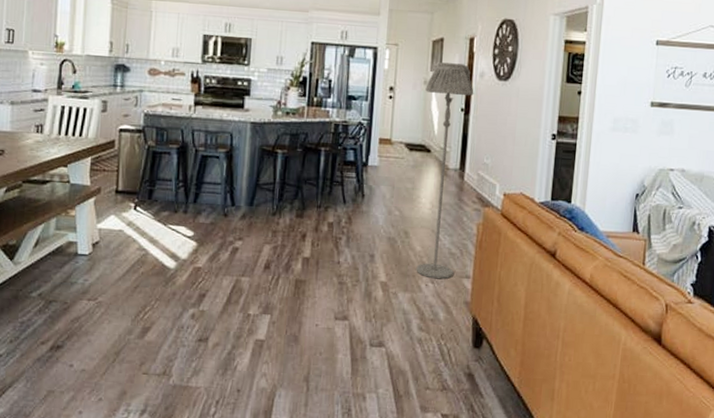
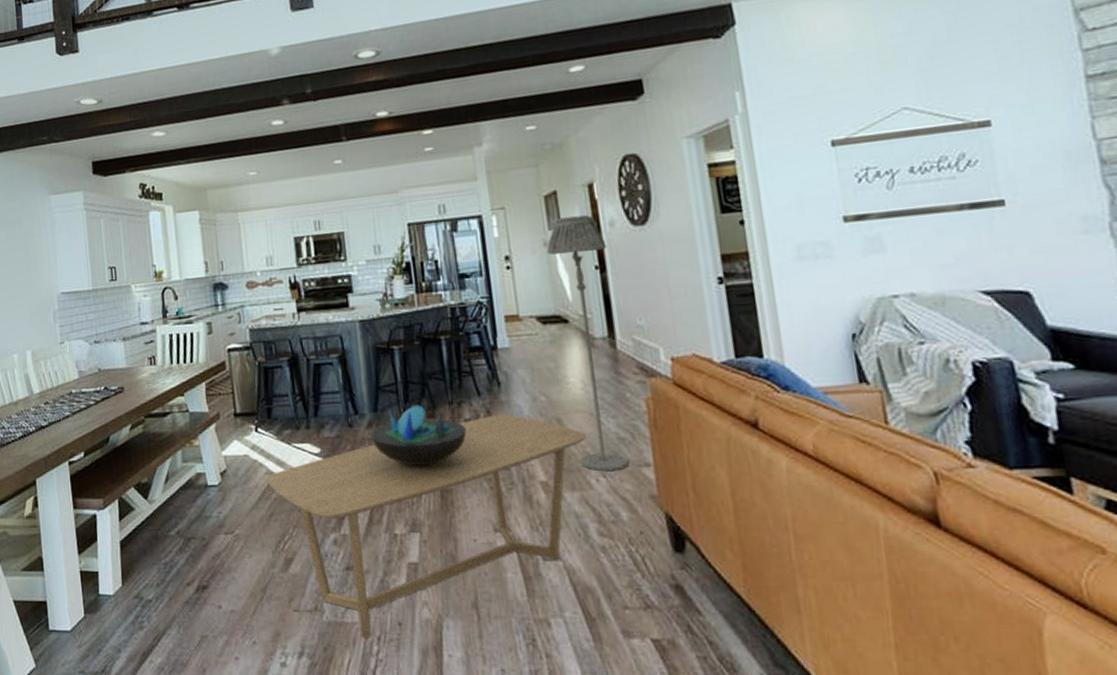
coffee table: none [137,221,426,401] -> present [267,414,588,638]
decorative bowl: none [242,204,328,258] -> present [370,404,467,466]

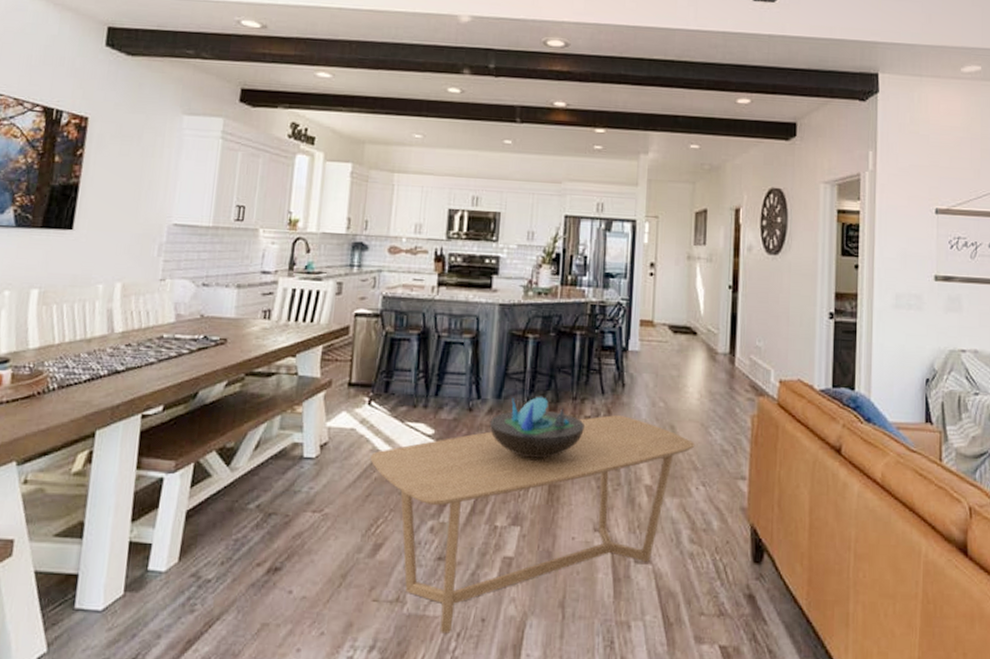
floor lamp: present [546,215,628,472] -> none [684,235,742,481]

